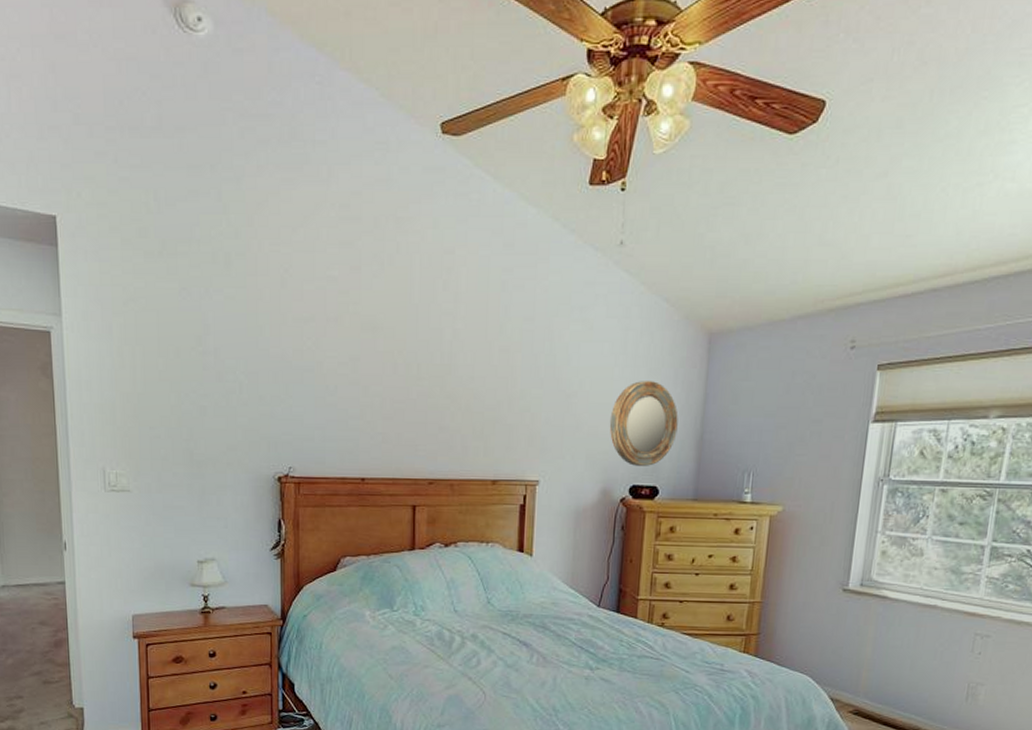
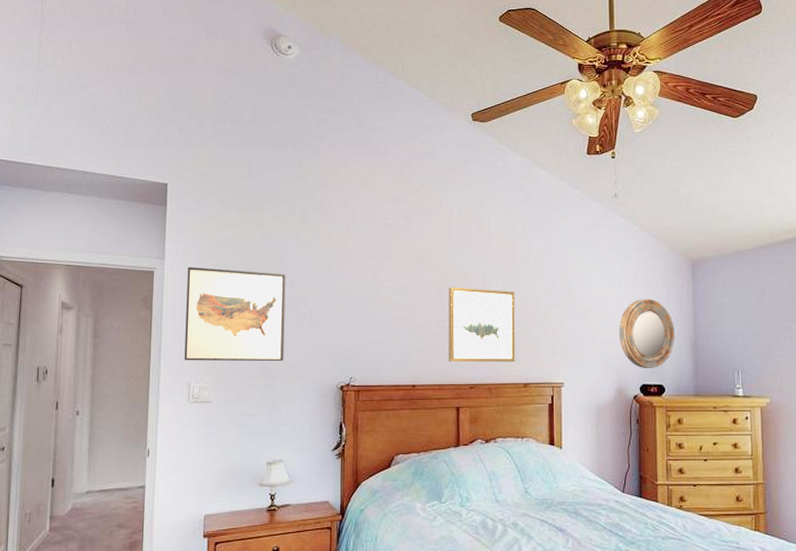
wall art: none [90,326,211,447] -> present [184,266,286,362]
wall art: none [404,360,486,455] -> present [448,287,515,363]

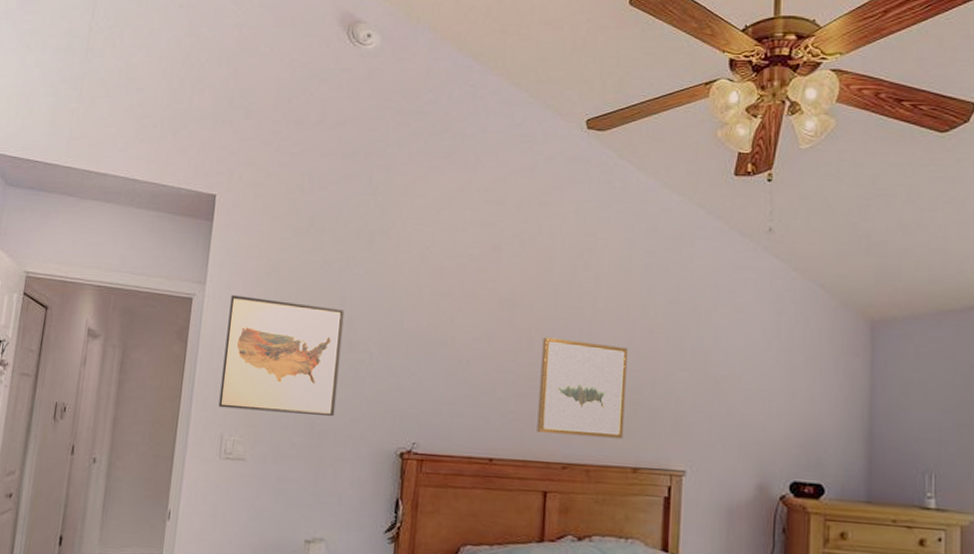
home mirror: present [618,299,675,368] -> none [764,368,842,461]

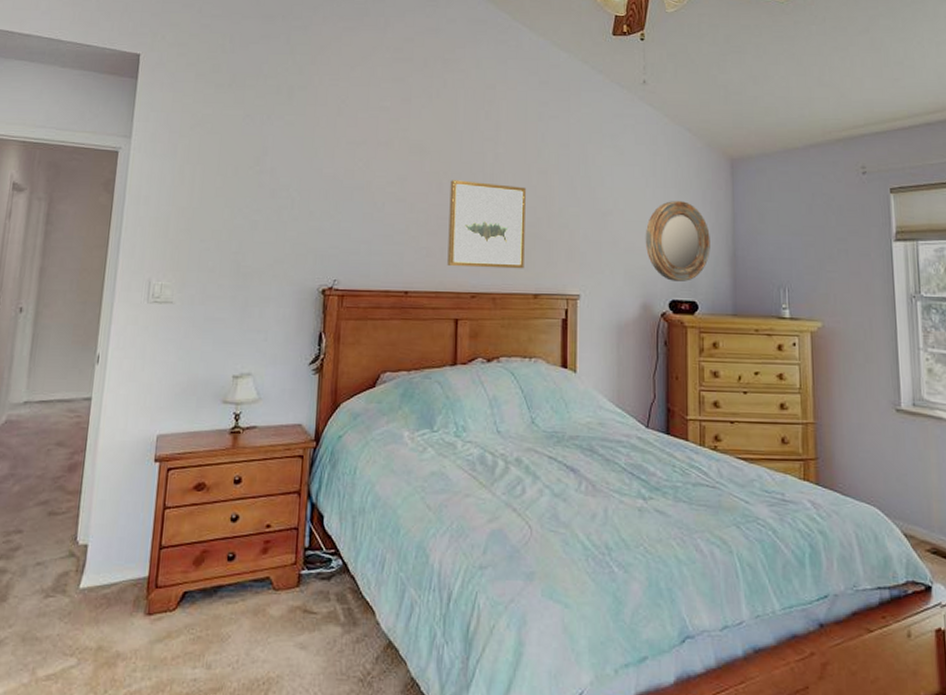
wall art: present [218,294,345,417] -> none [146,147,267,259]
home mirror: none [764,368,842,461] -> present [645,201,710,281]

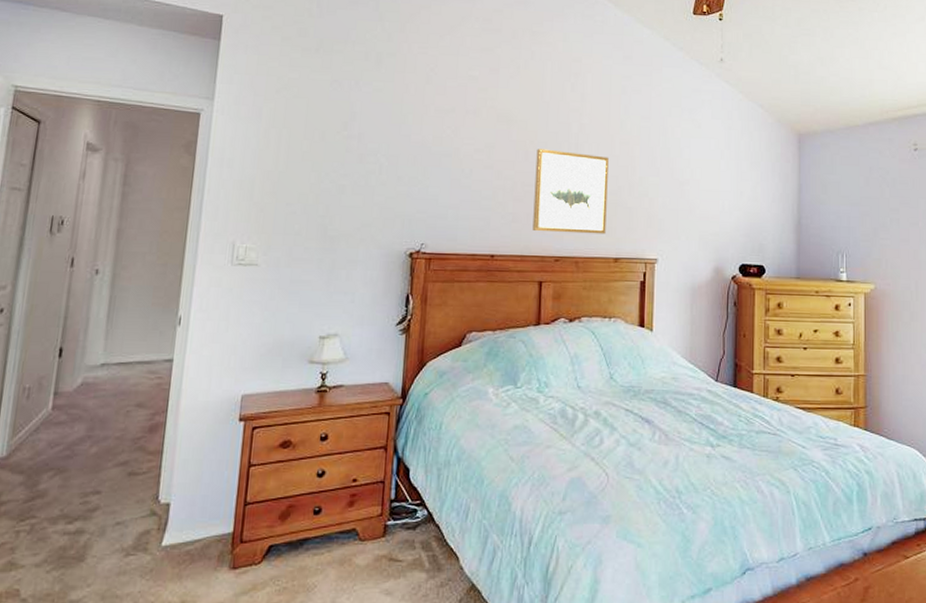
home mirror: present [645,201,710,281] -> none [718,172,778,247]

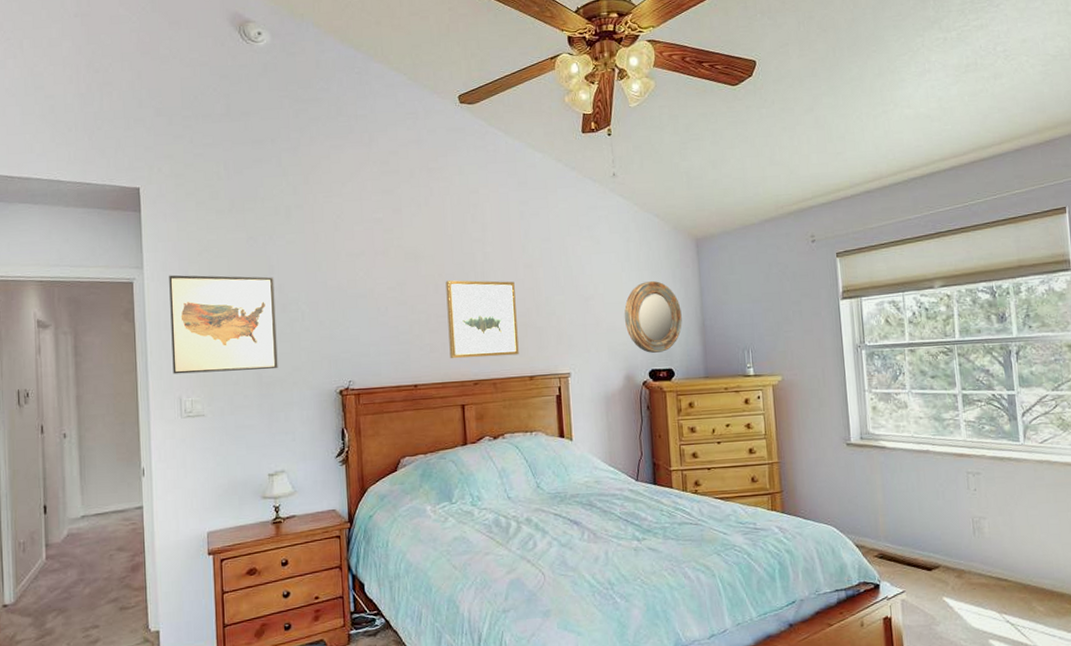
wall art: none [229,110,355,223] -> present [169,275,278,374]
home mirror: none [718,172,778,247] -> present [624,281,682,353]

